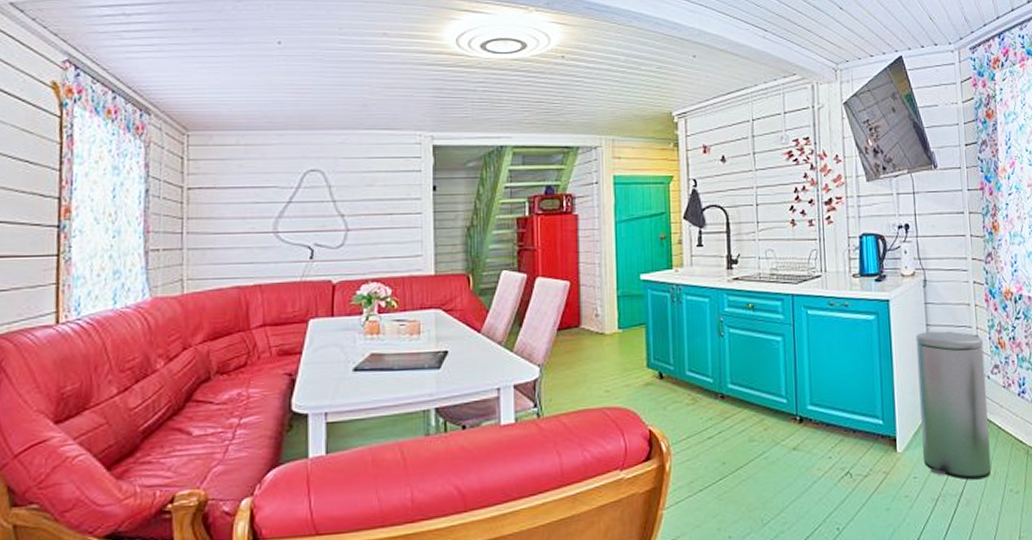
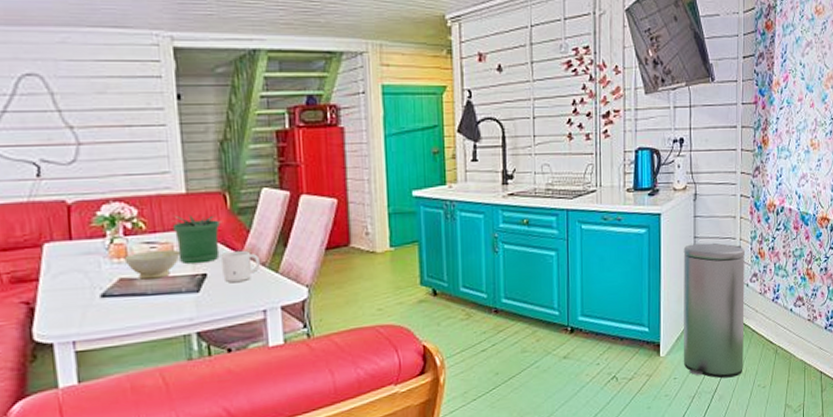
bowl: none [376,327,425,355] -> present [124,249,180,280]
planter: none [421,294,465,342] -> present [172,214,223,265]
mug: none [462,329,497,361] -> present [222,250,261,283]

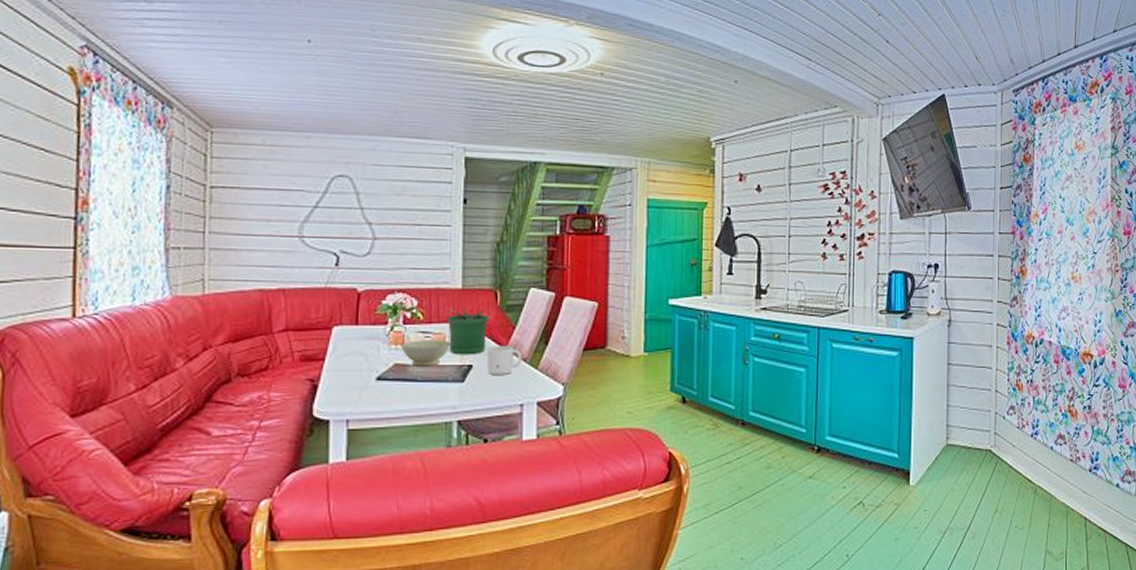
pedal bin: present [683,242,745,378] -> none [934,370,1001,515]

